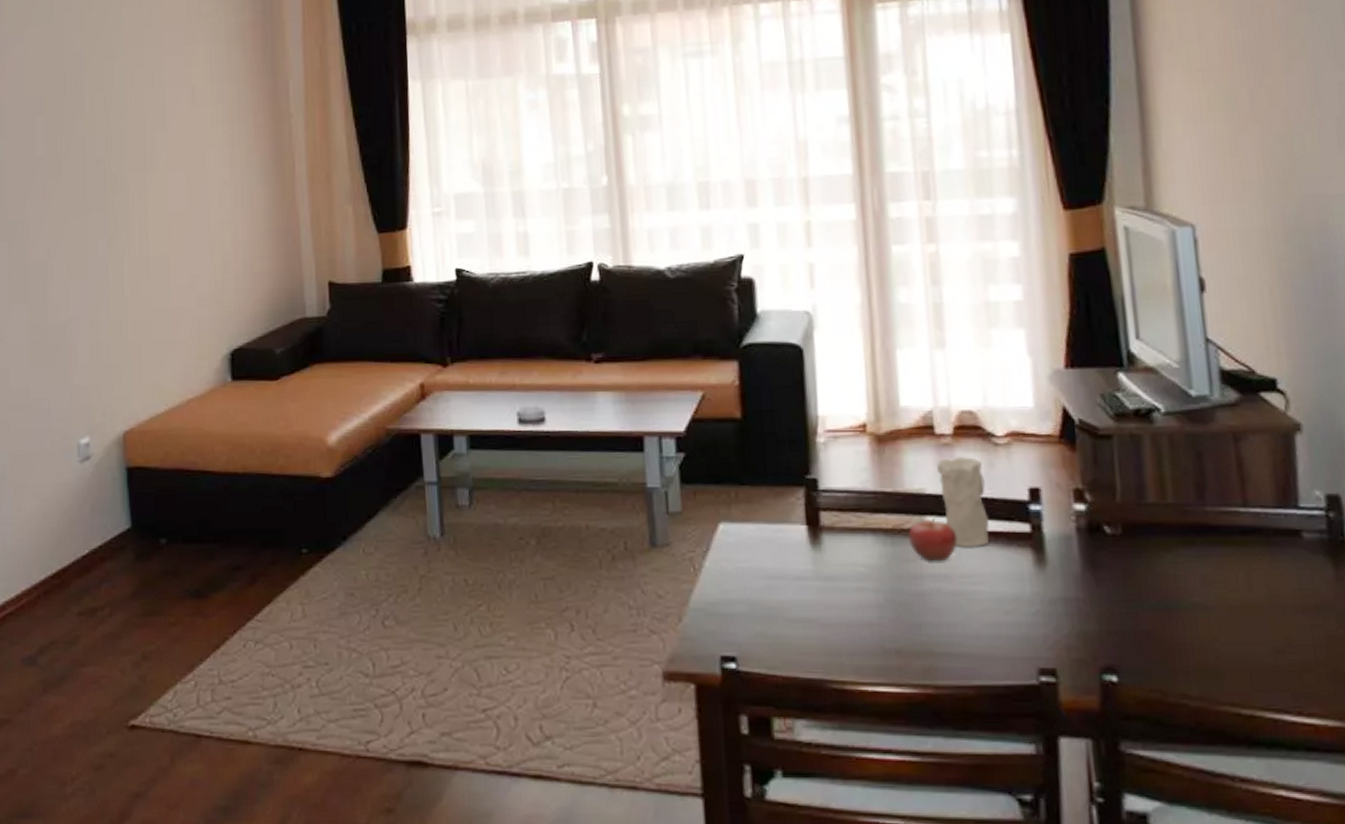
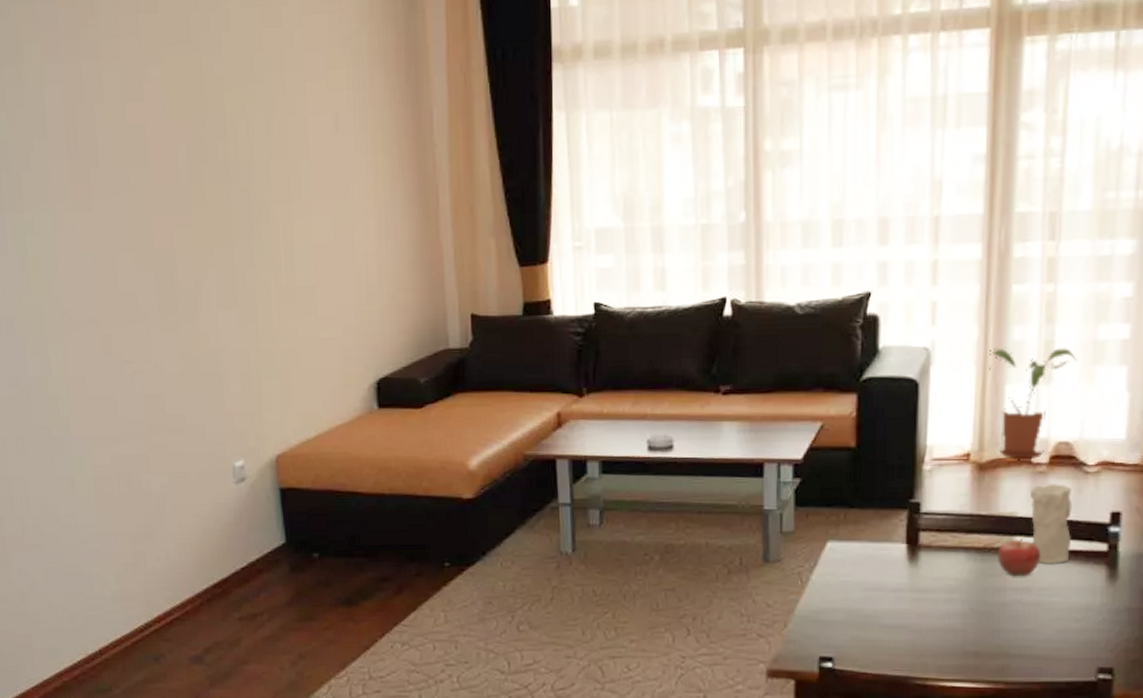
house plant: none [875,310,970,430] -> present [989,347,1077,459]

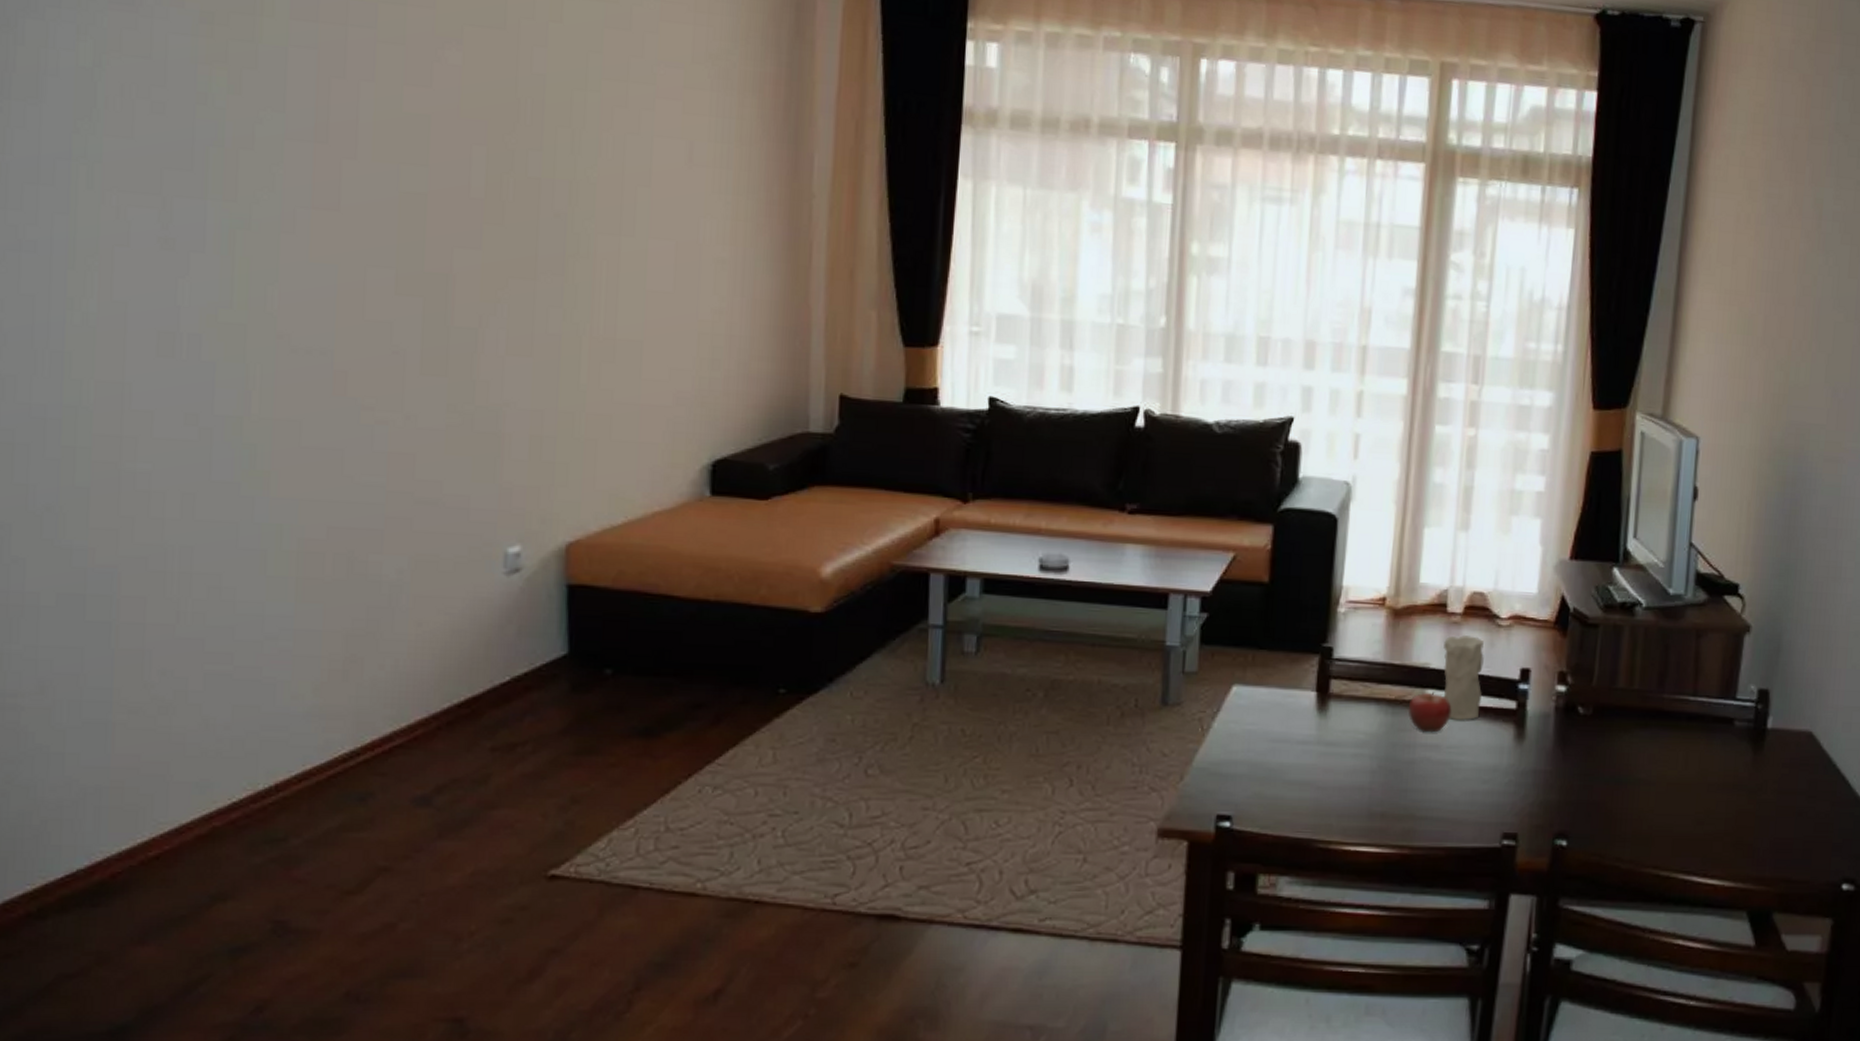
house plant: present [989,347,1077,459] -> none [1409,488,1495,608]

